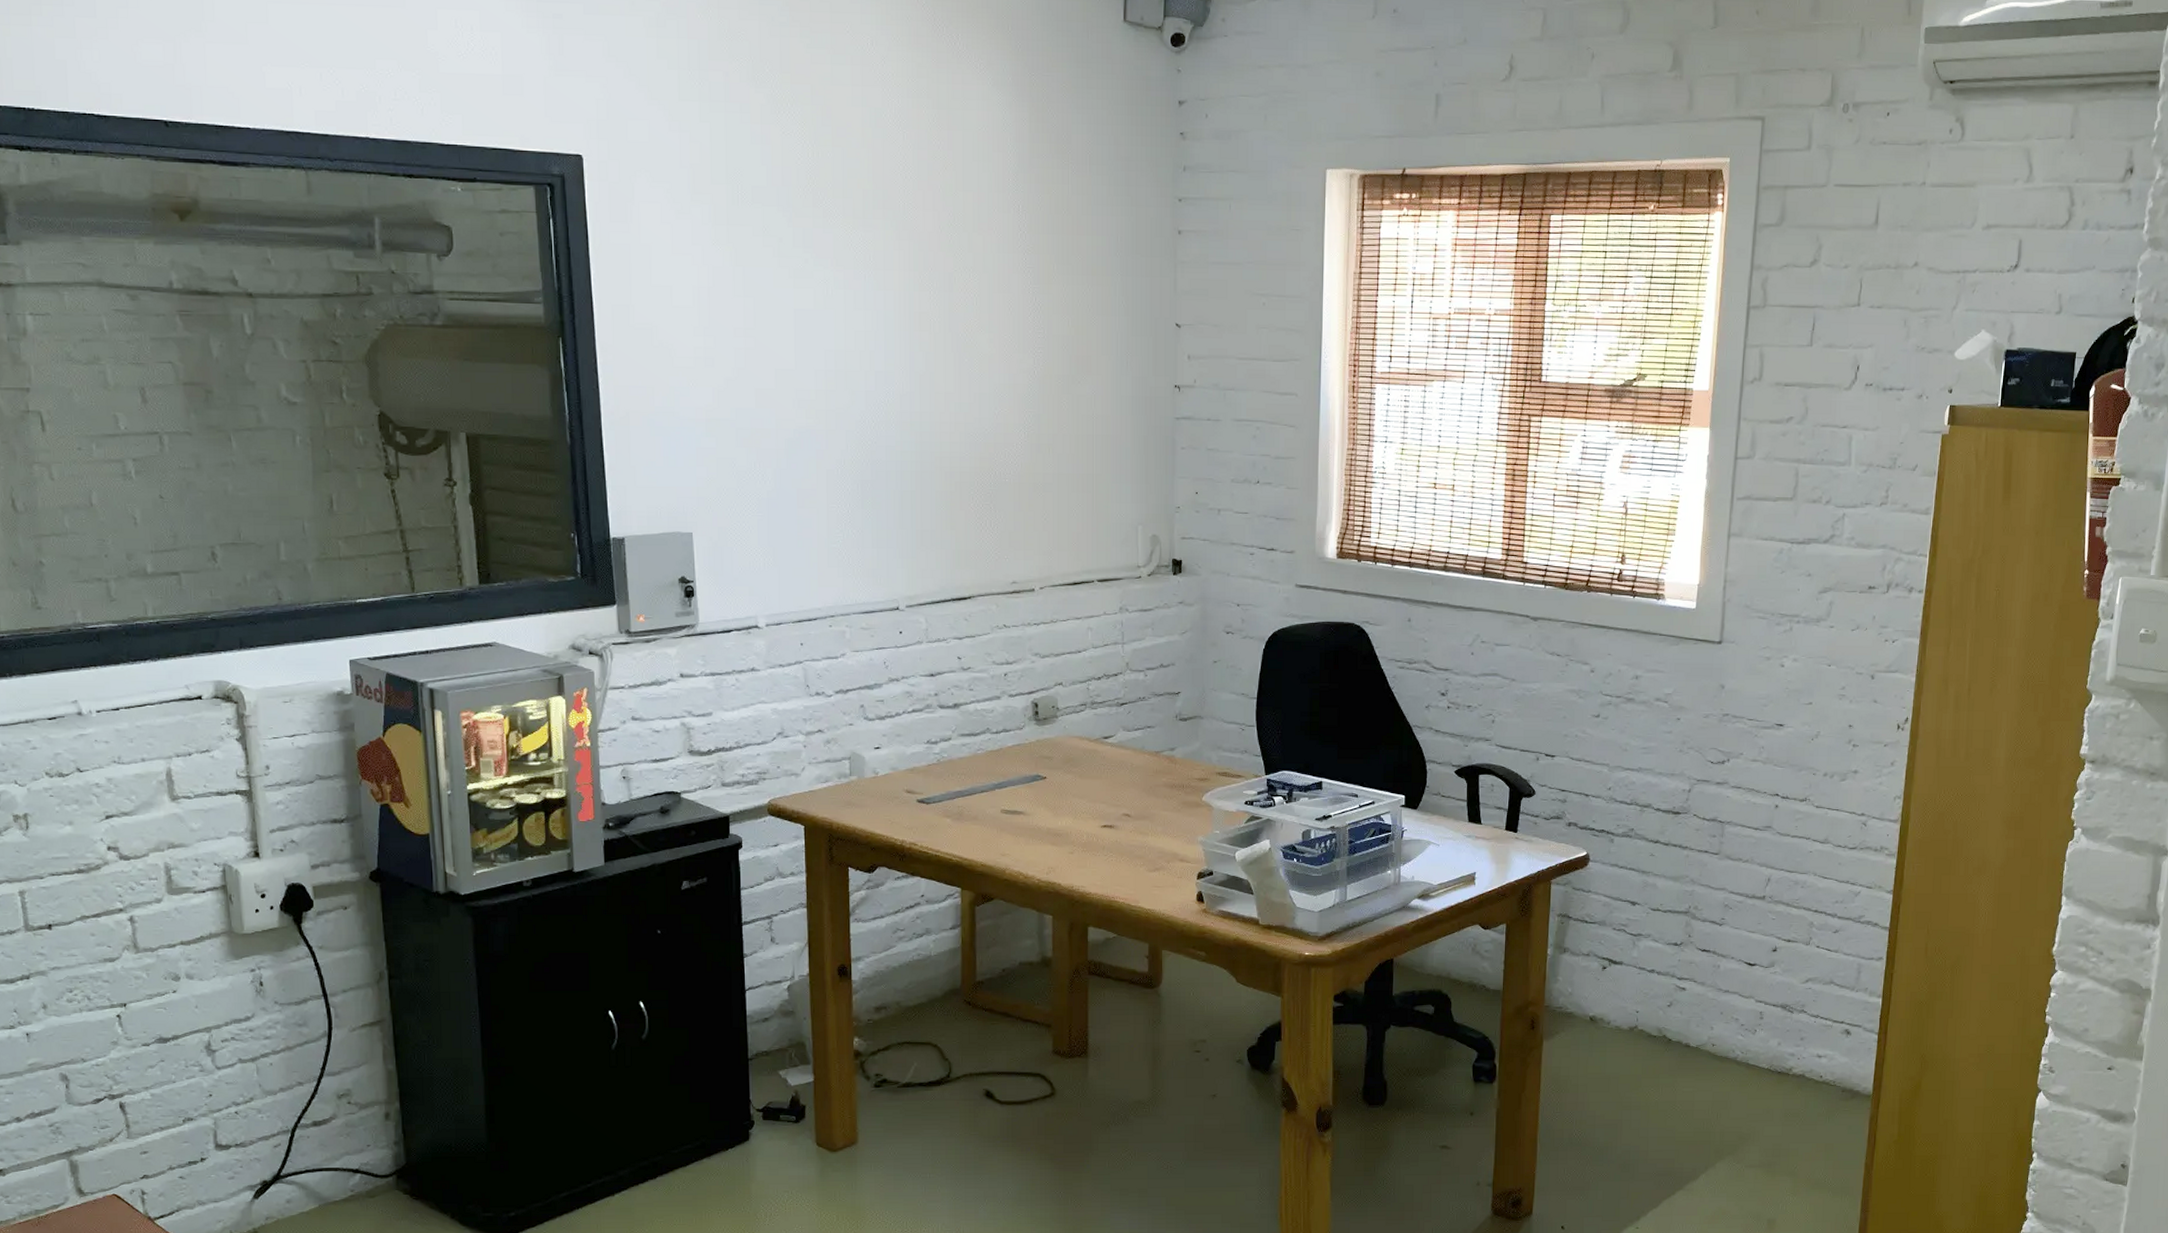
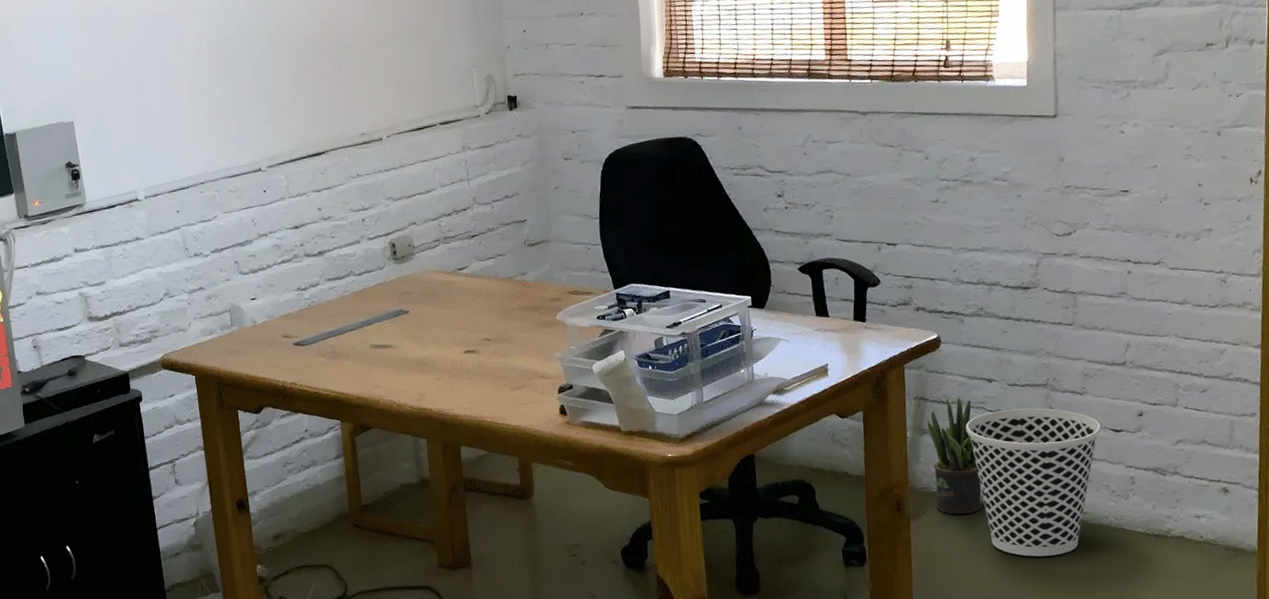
potted plant: none [1569,917,1616,1038] -> present [927,396,982,515]
wastebasket: none [1606,935,1736,1085] -> present [966,408,1101,557]

